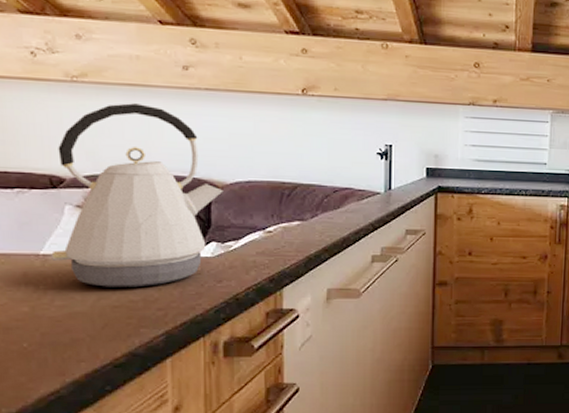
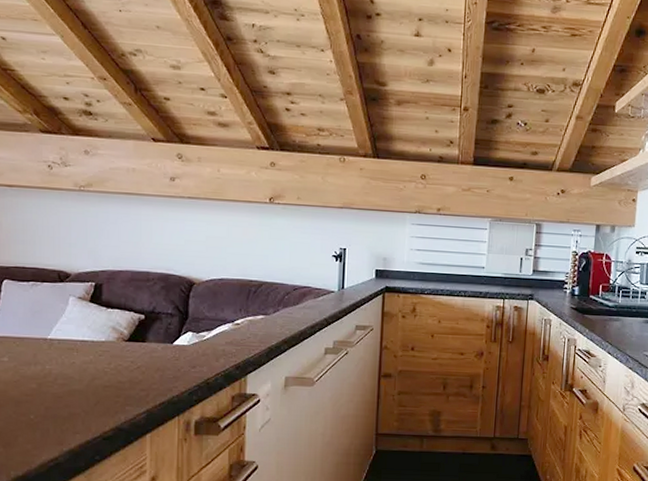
kettle: present [51,103,223,288] -> none [56,209,200,370]

